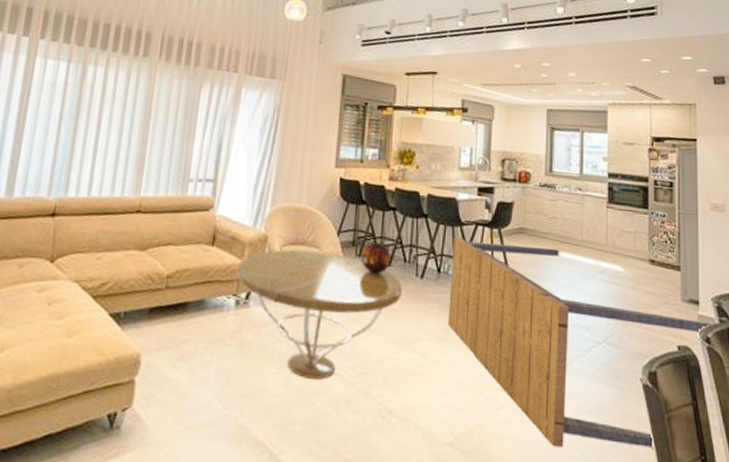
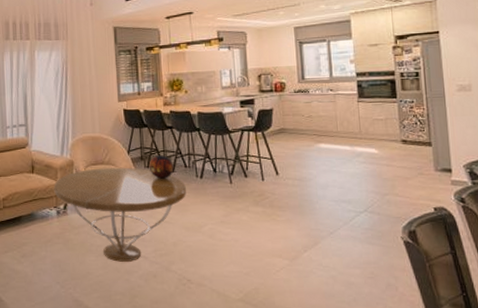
dining table: present [447,237,712,448] -> none [224,141,466,296]

